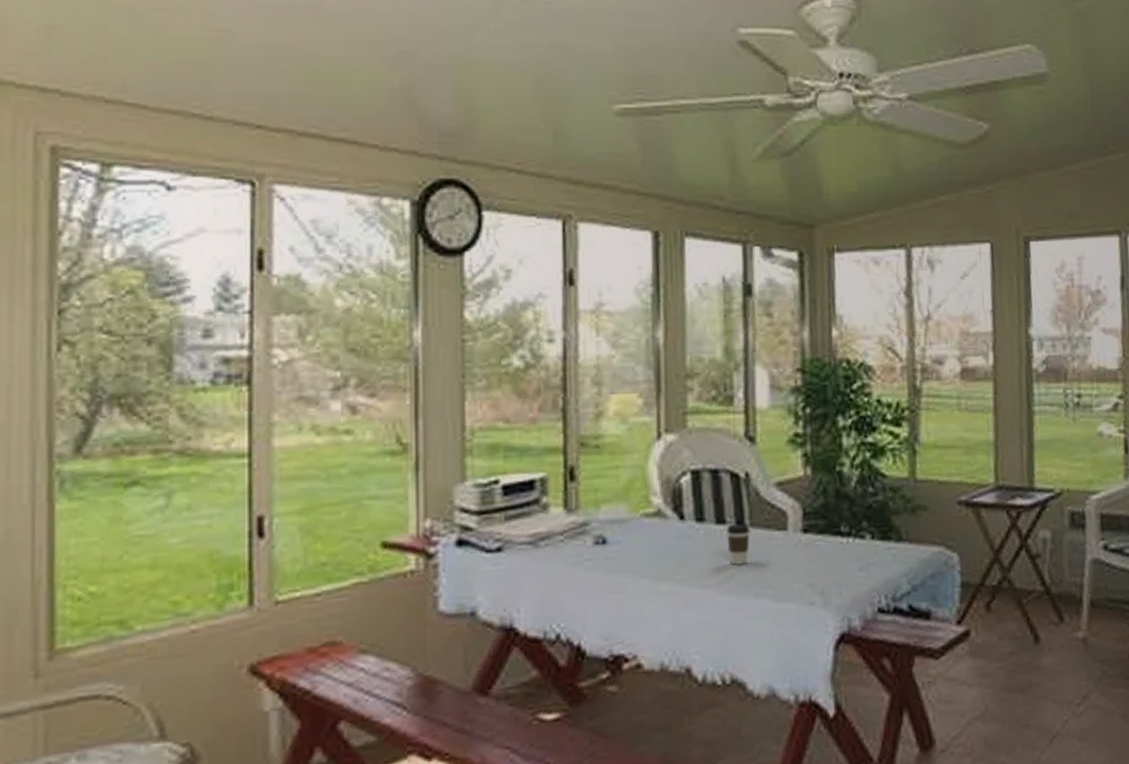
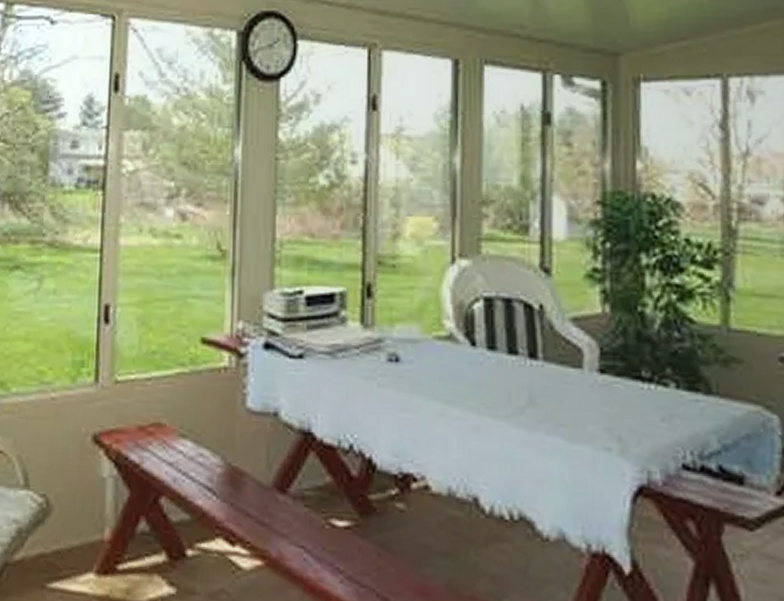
coffee cup: present [726,523,750,565] -> none [518,356,543,399]

